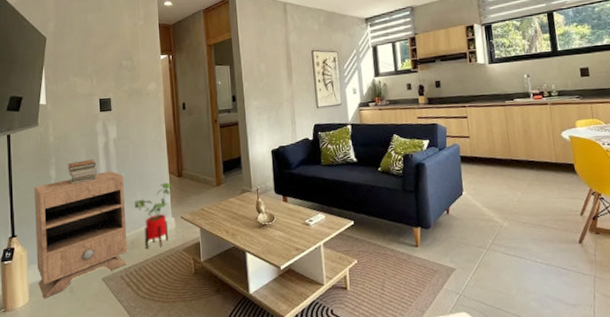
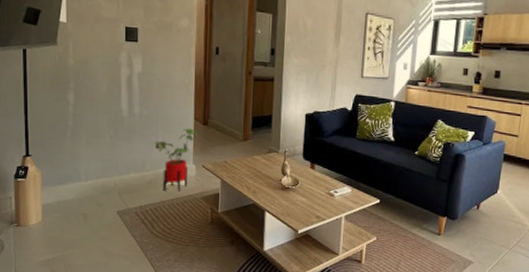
nightstand: present [34,170,128,299] -> none [50,105,146,221]
book stack: present [68,159,98,185] -> none [87,90,119,114]

